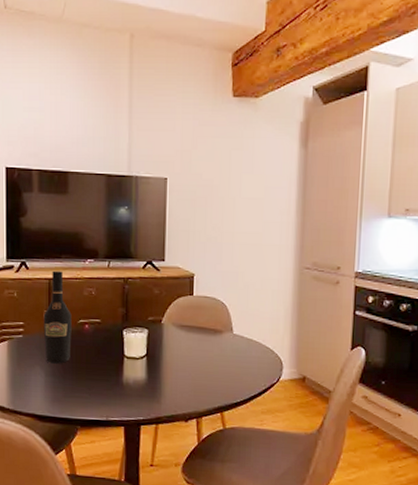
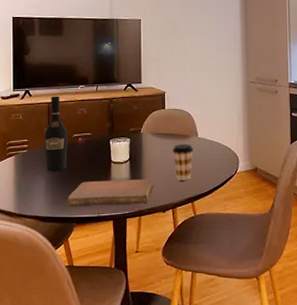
notebook: none [69,378,175,410] -> present [66,178,154,207]
coffee cup: none [200,340,226,386] -> present [173,144,193,180]

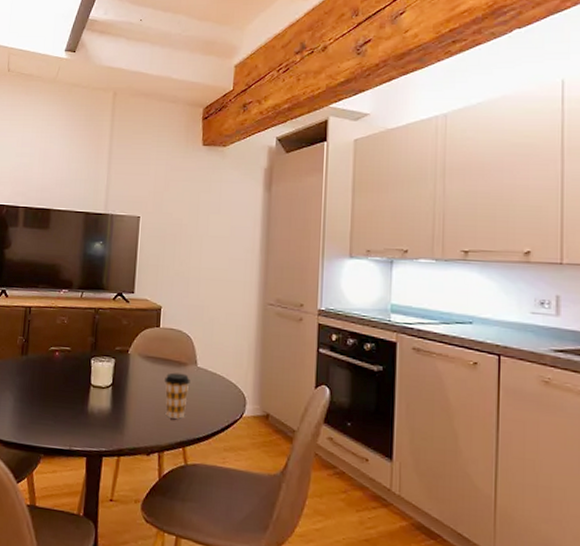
wine bottle: present [44,96,68,171] -> none [16,299,44,389]
notebook: present [66,178,154,207] -> none [34,405,139,442]

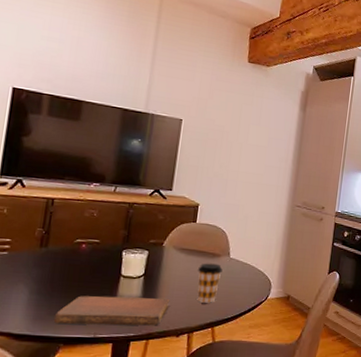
notebook: none [34,405,139,442] -> present [53,296,170,326]

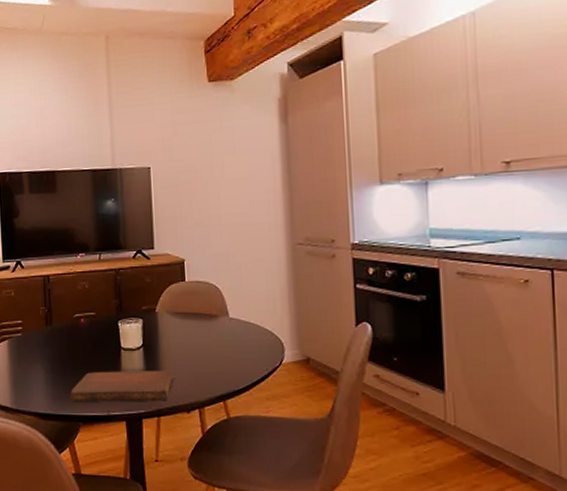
coffee cup: present [197,263,223,303] -> none [197,326,223,373]

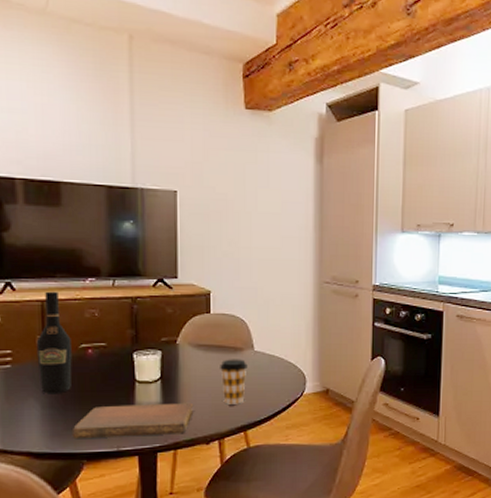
wine bottle: none [40,267,69,359] -> present [36,291,72,393]
coffee cup: none [197,326,223,373] -> present [220,359,248,405]

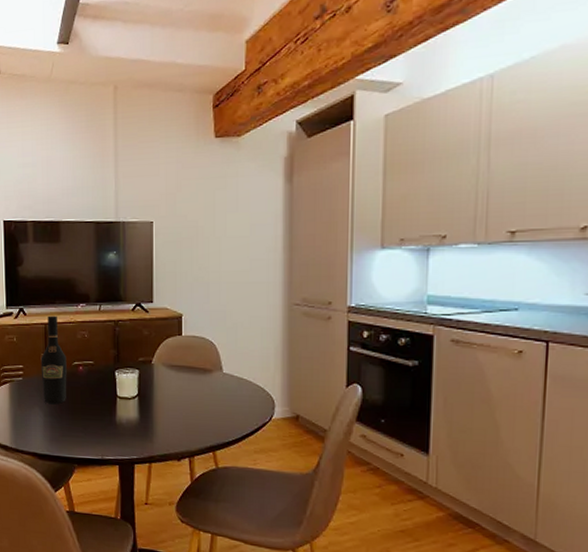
notebook: present [71,402,194,440] -> none [66,418,167,449]
coffee cup: present [220,359,248,405] -> none [190,380,216,425]

